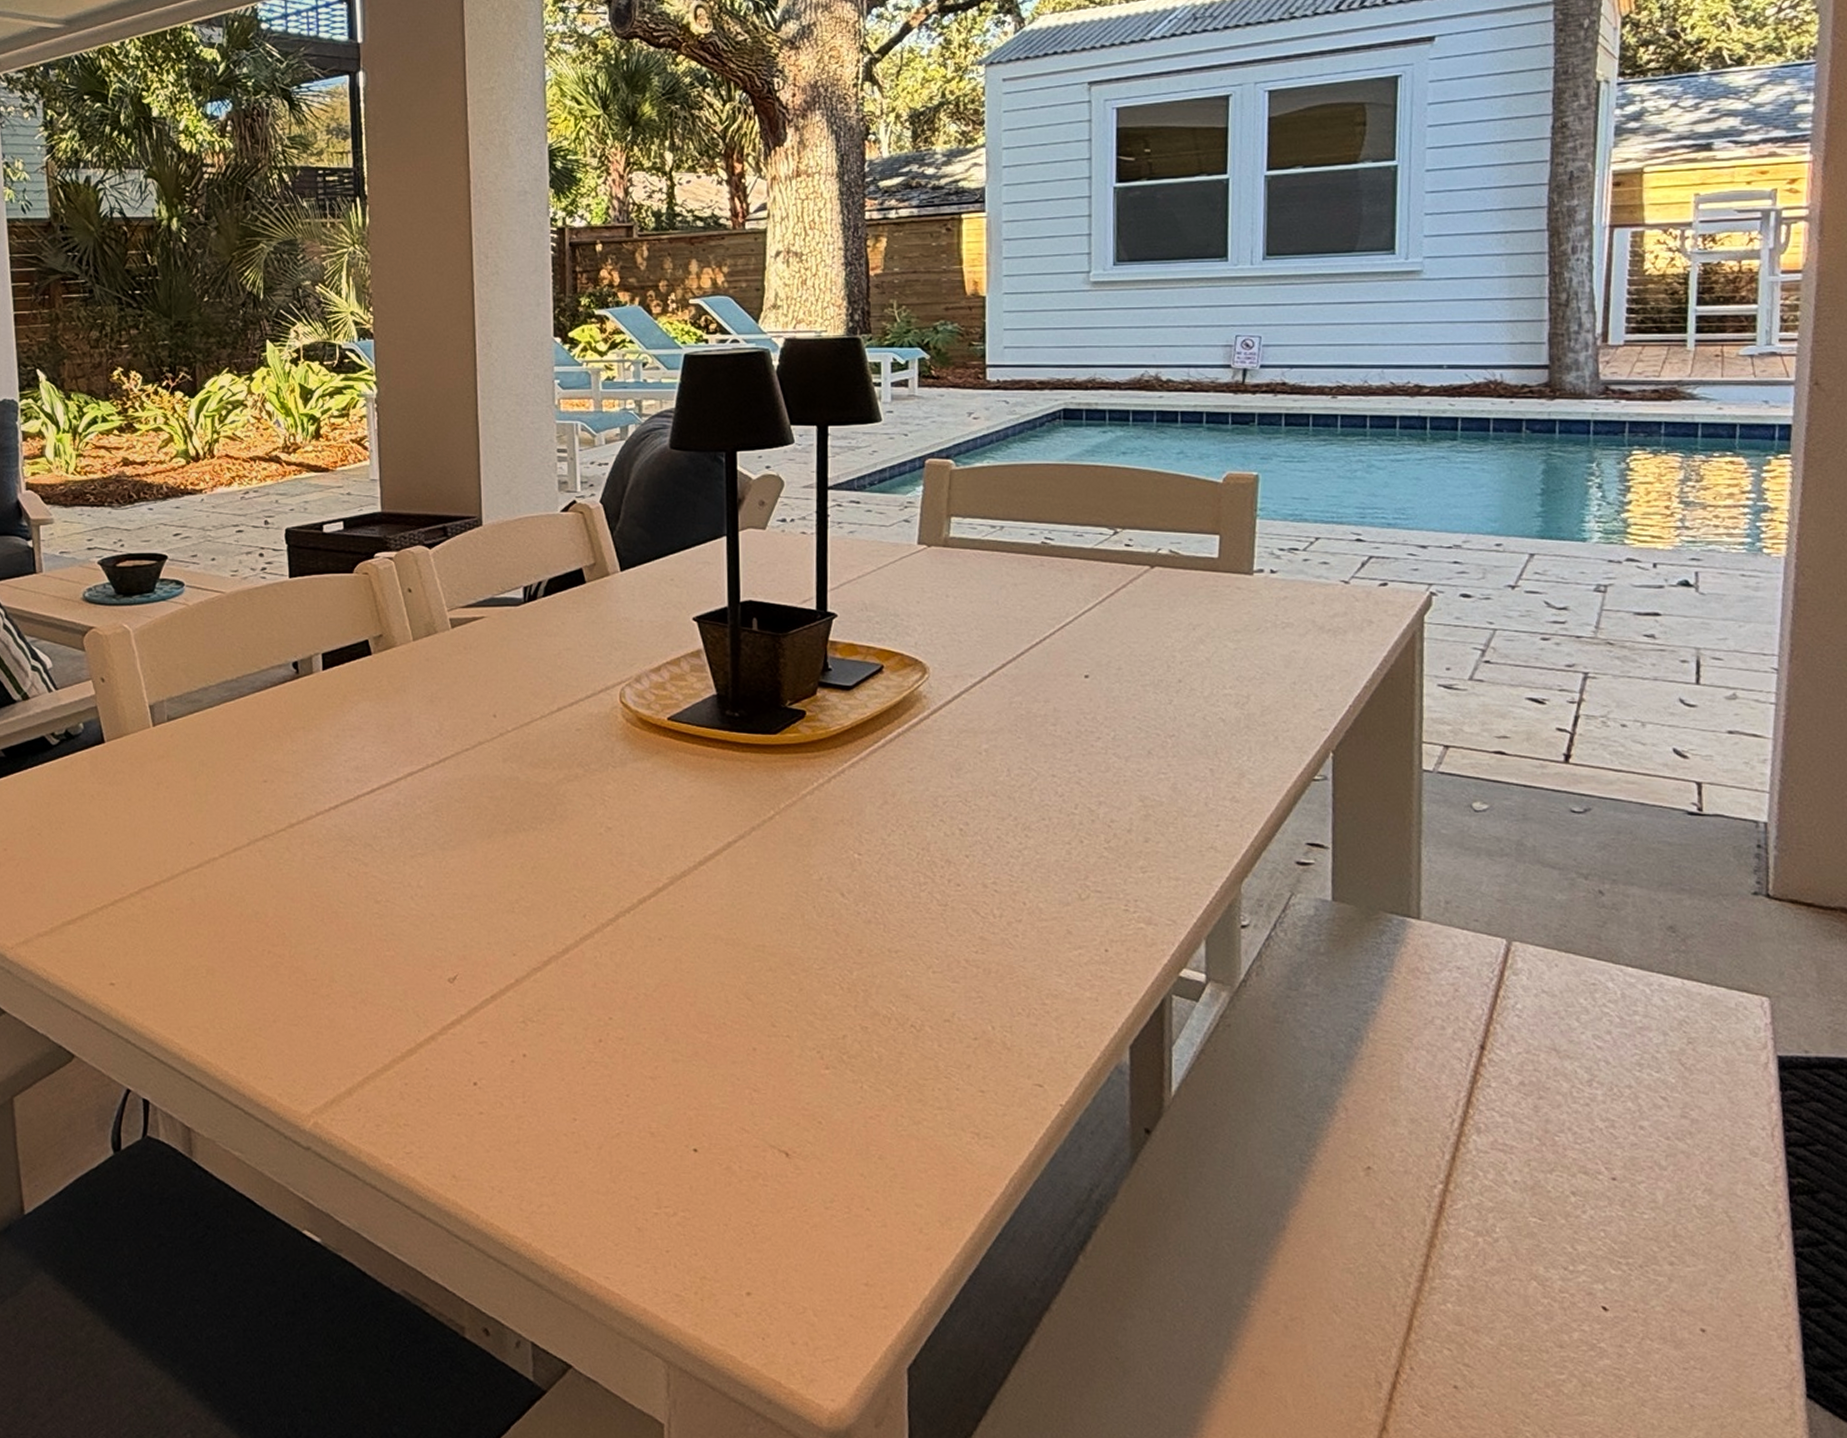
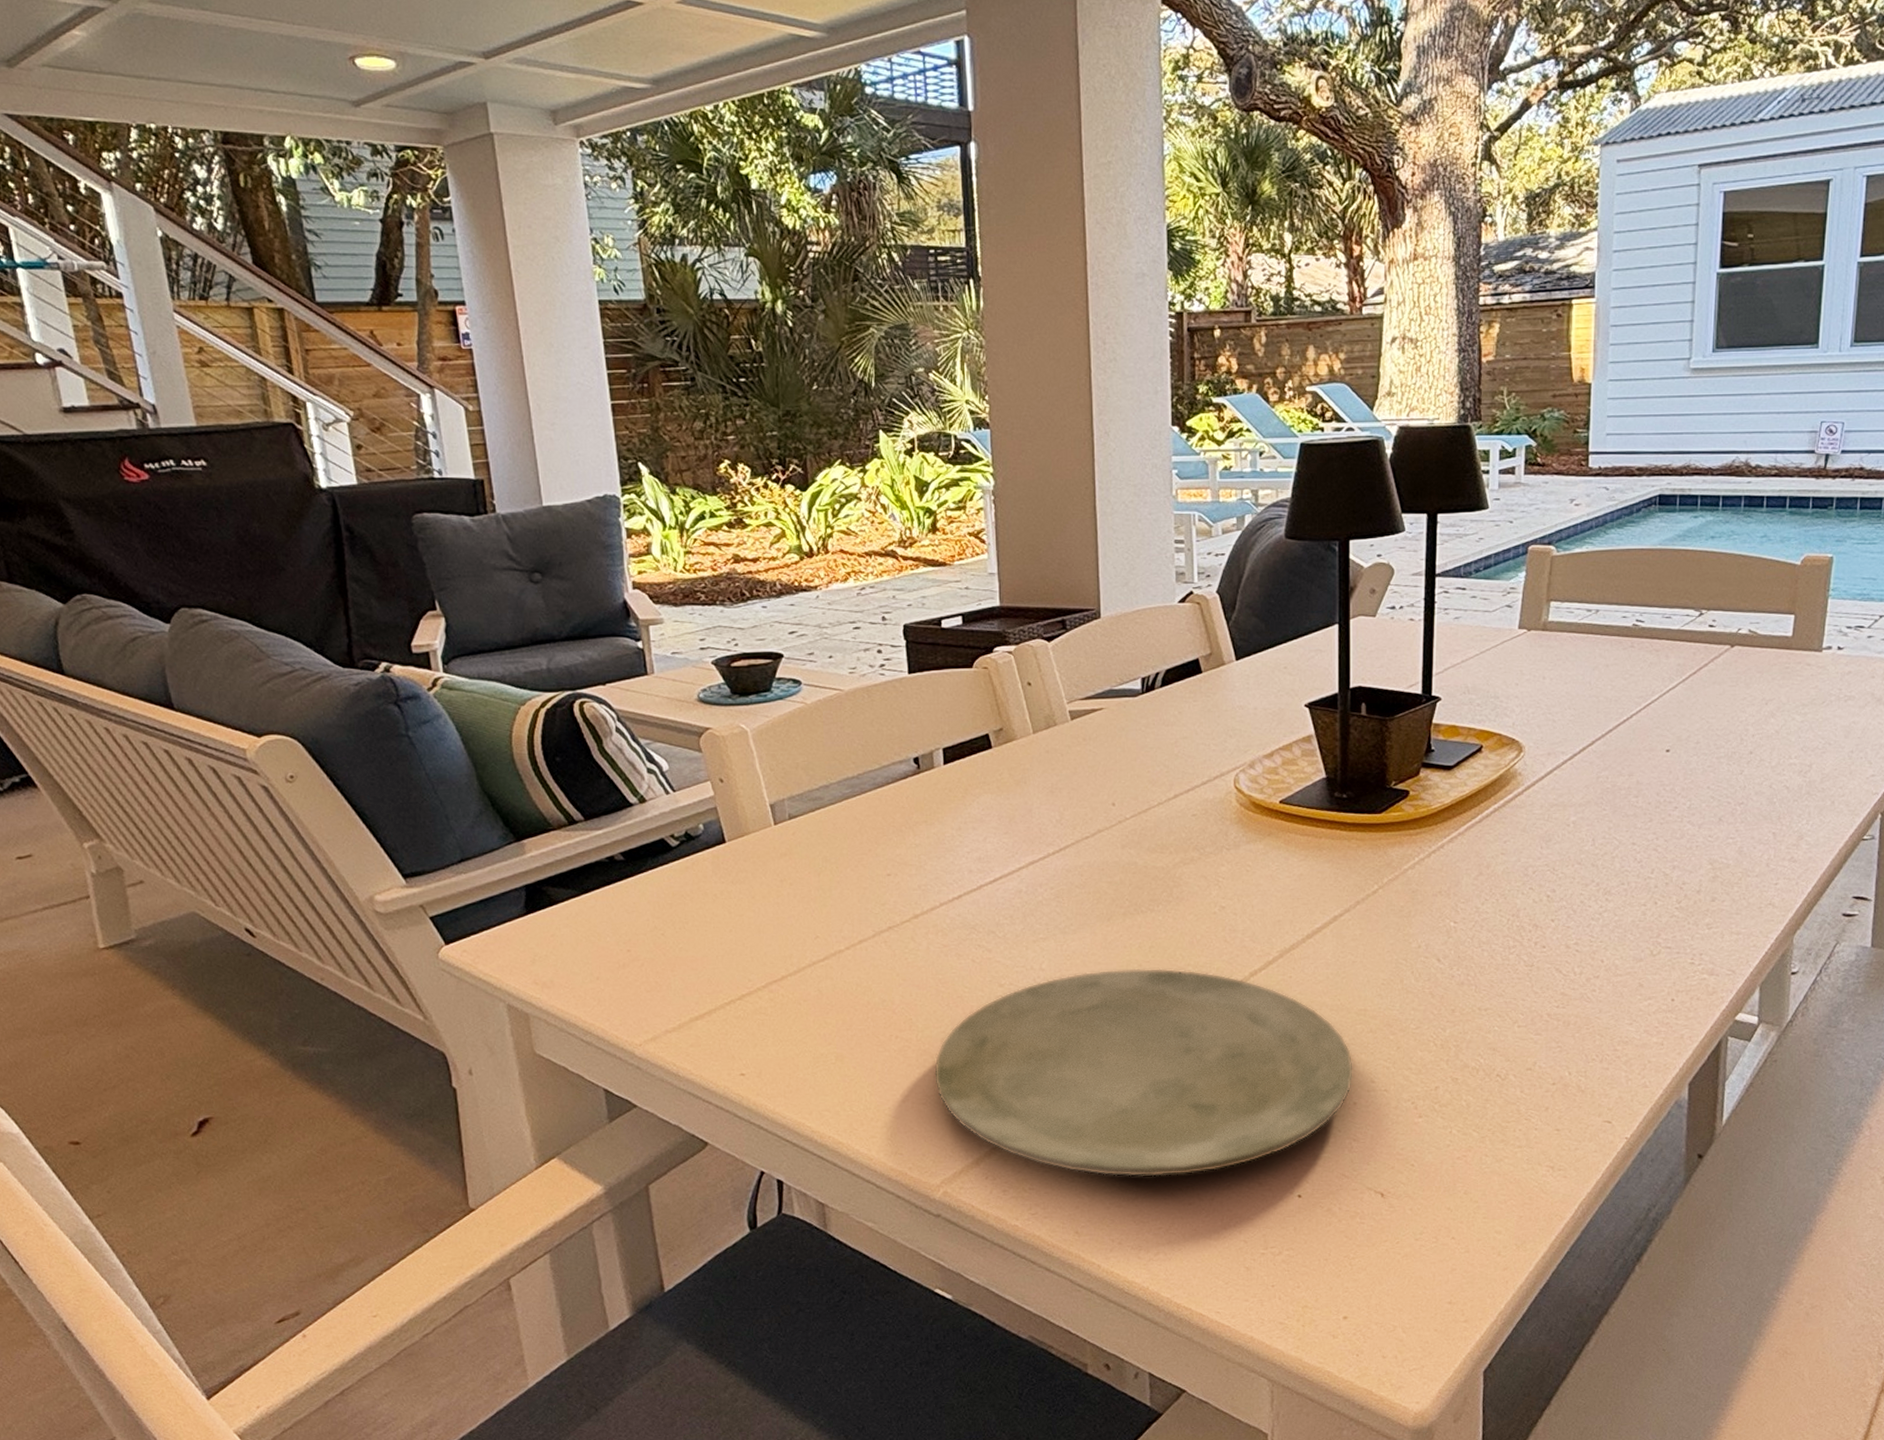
plate: none [306,890,752,1119] -> present [933,968,1353,1177]

